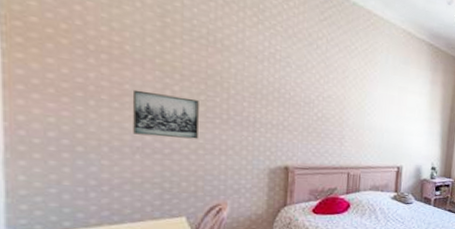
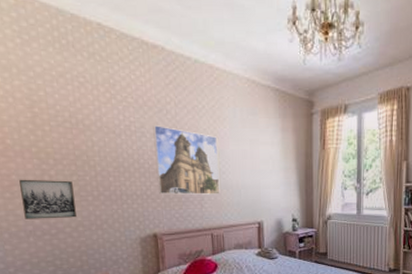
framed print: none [296,57,366,135] -> present [153,125,220,195]

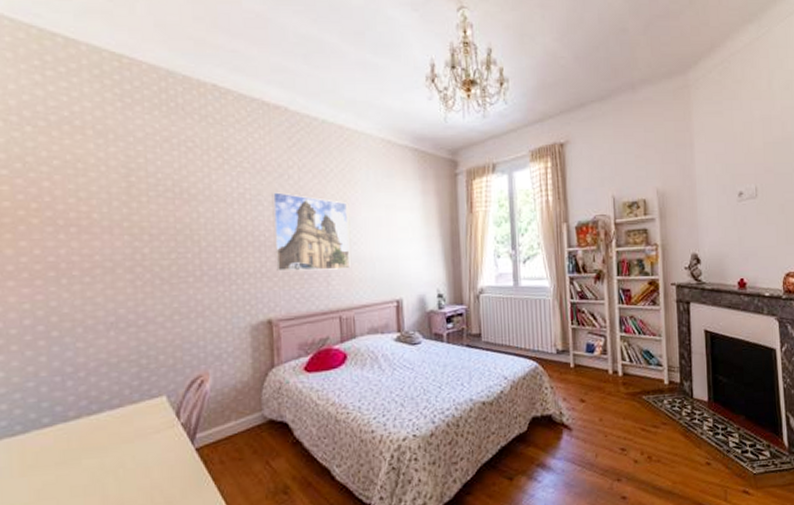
wall art: present [19,179,77,219] -> none [104,259,172,309]

